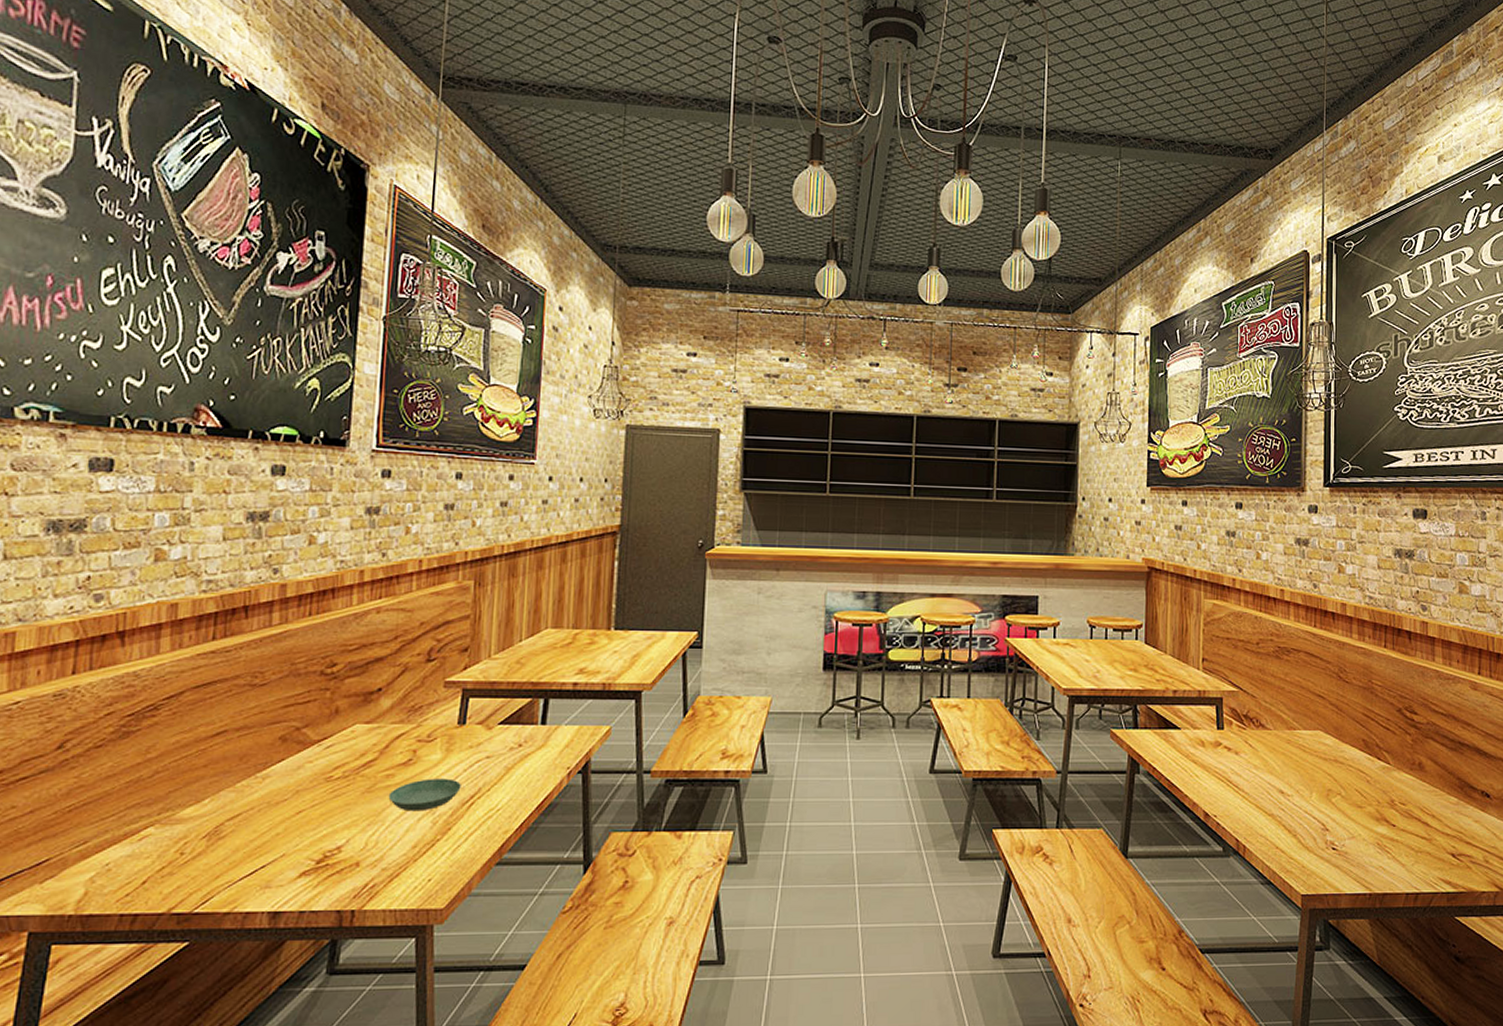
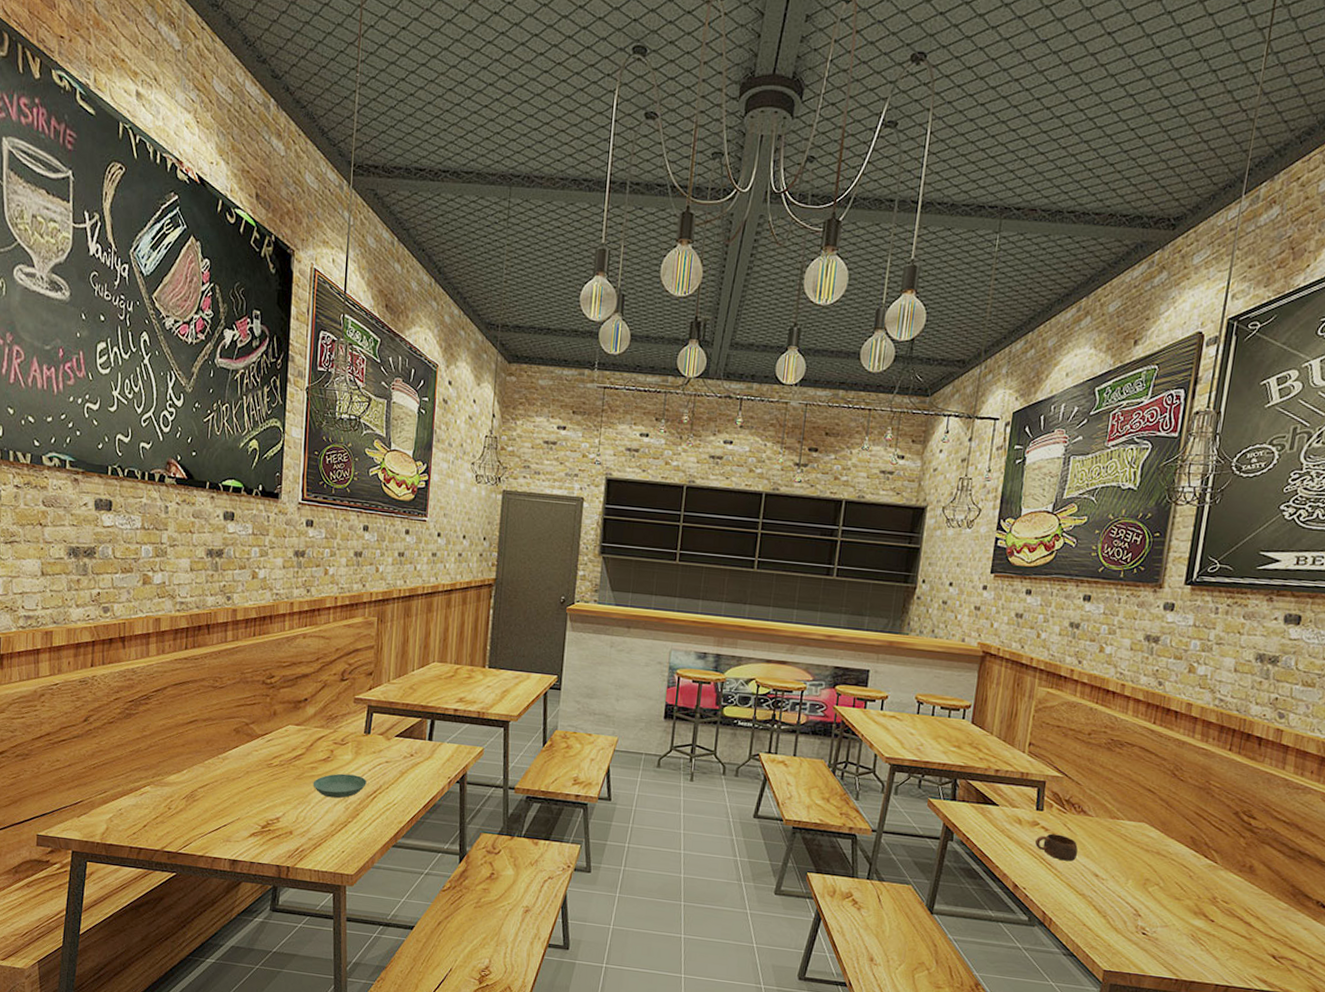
cup: none [1220,753,1262,781] -> present [1035,833,1078,862]

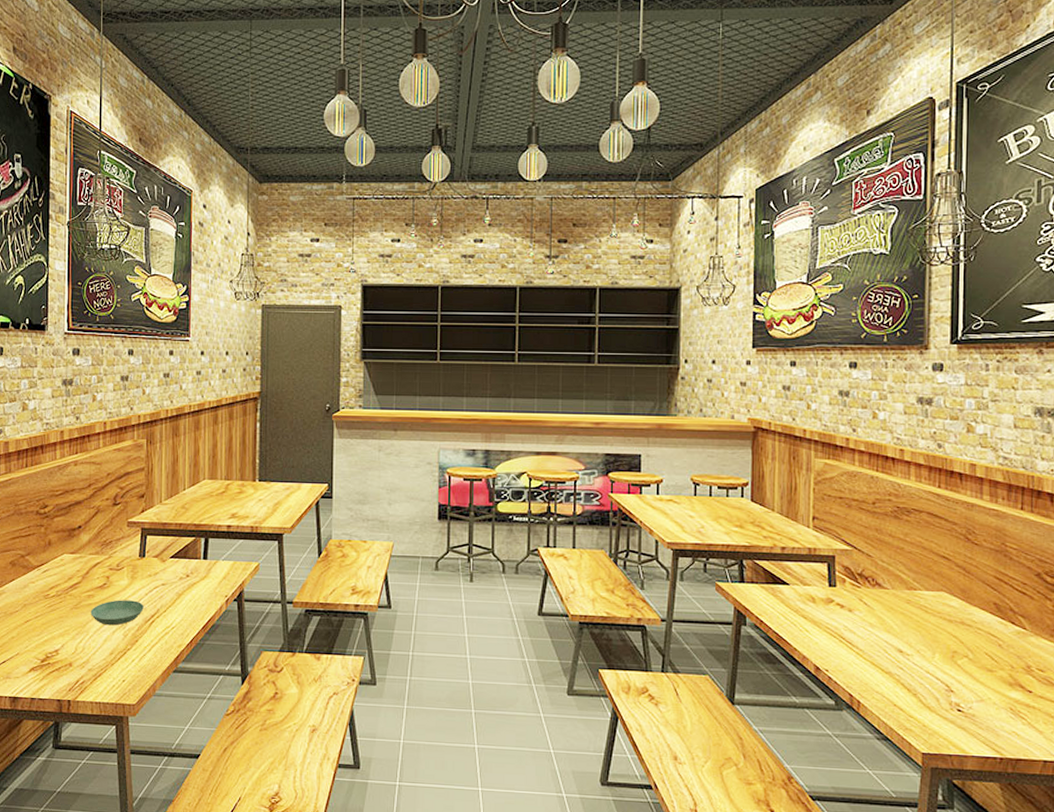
cup: present [1035,833,1078,862] -> none [832,610,878,638]

